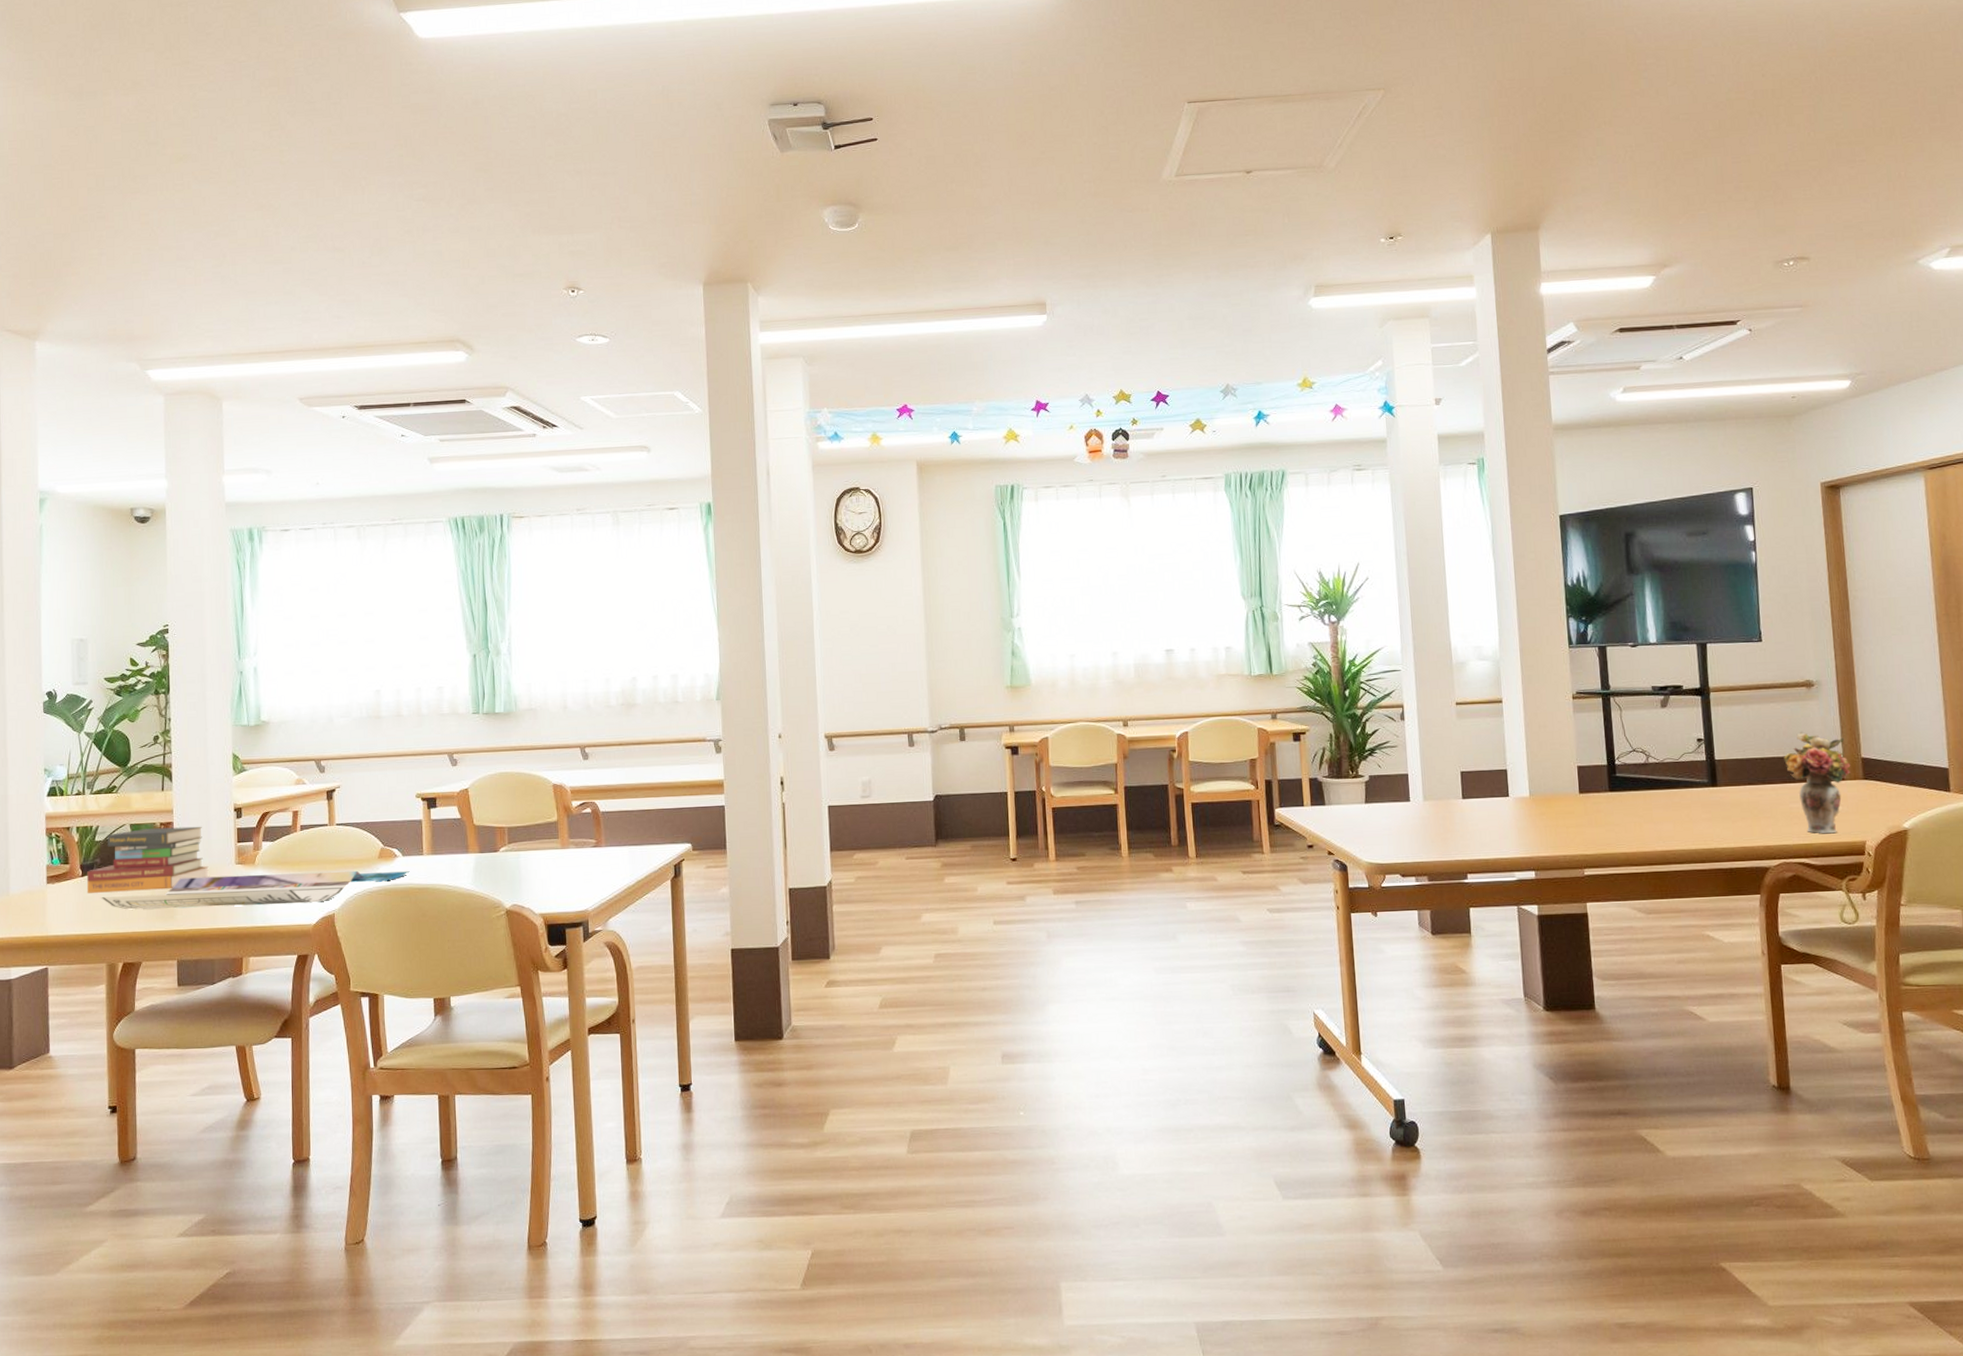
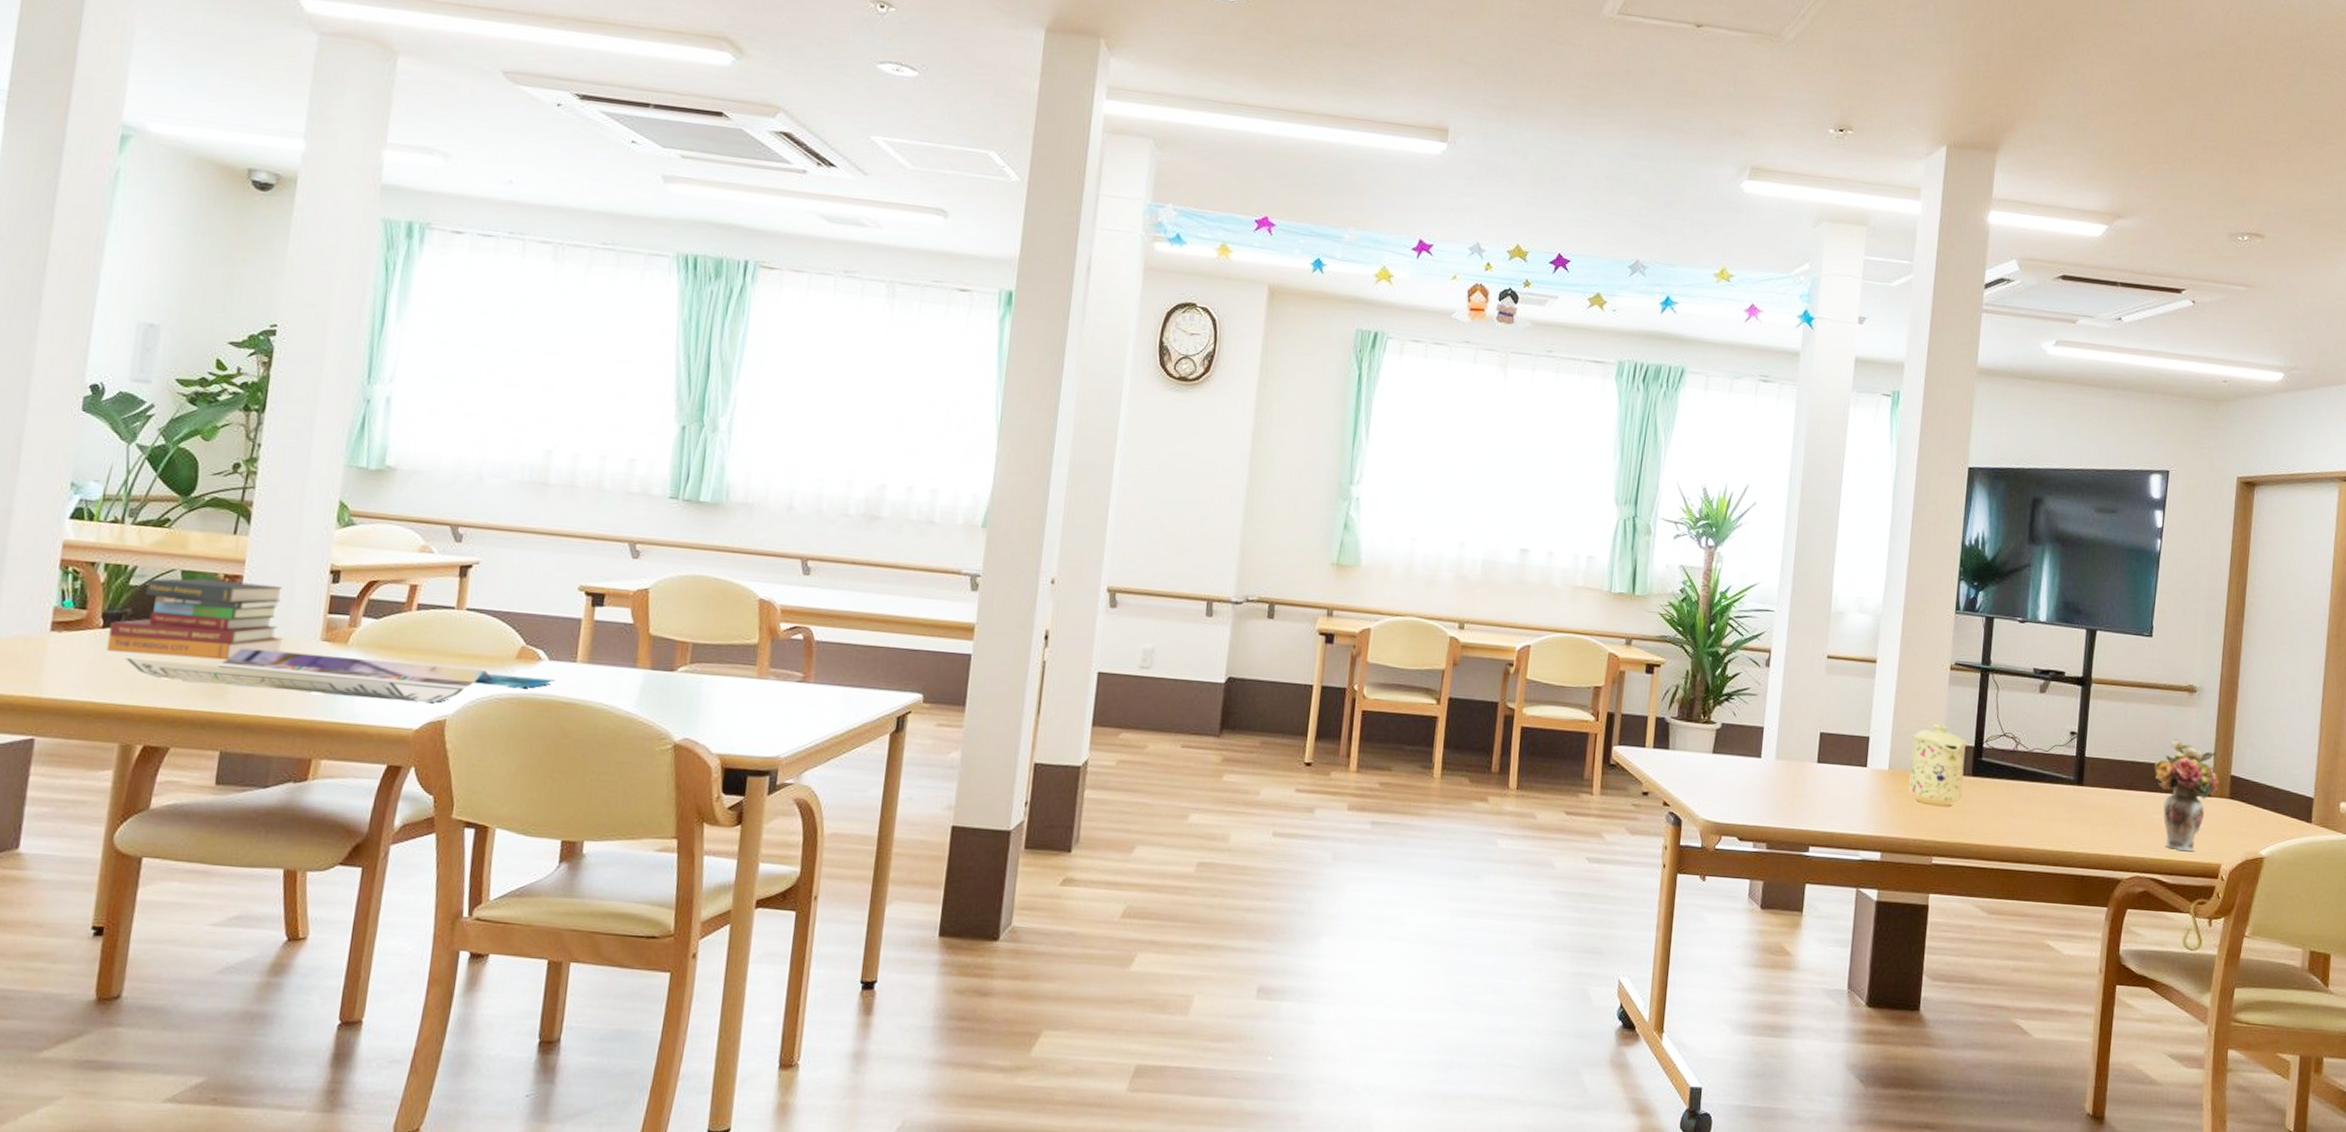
mug: none [1545,749,1603,824] -> present [1908,724,1969,807]

